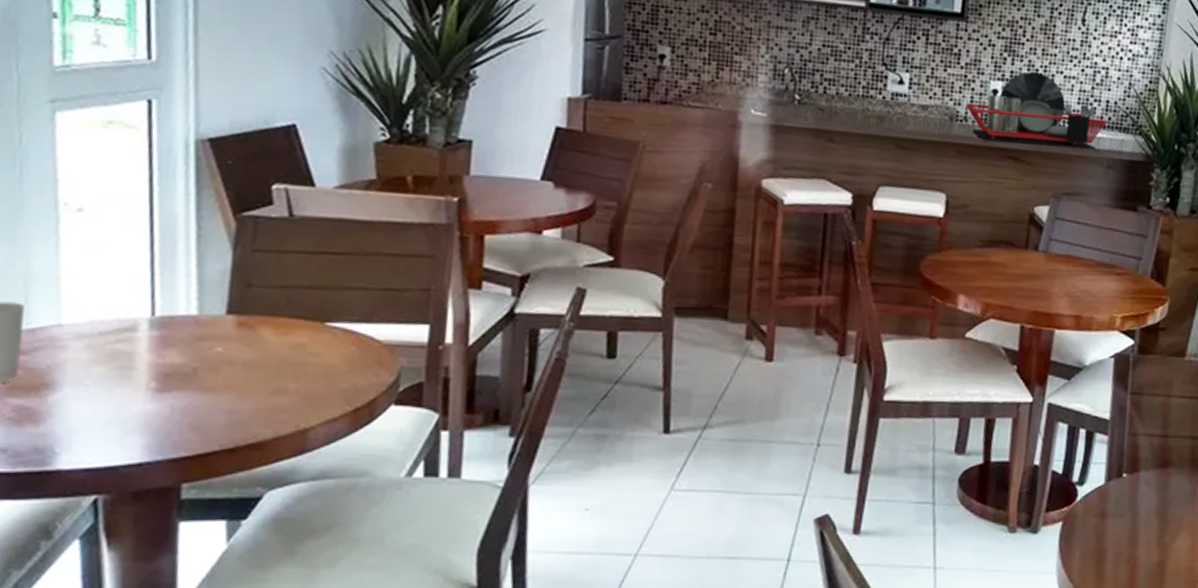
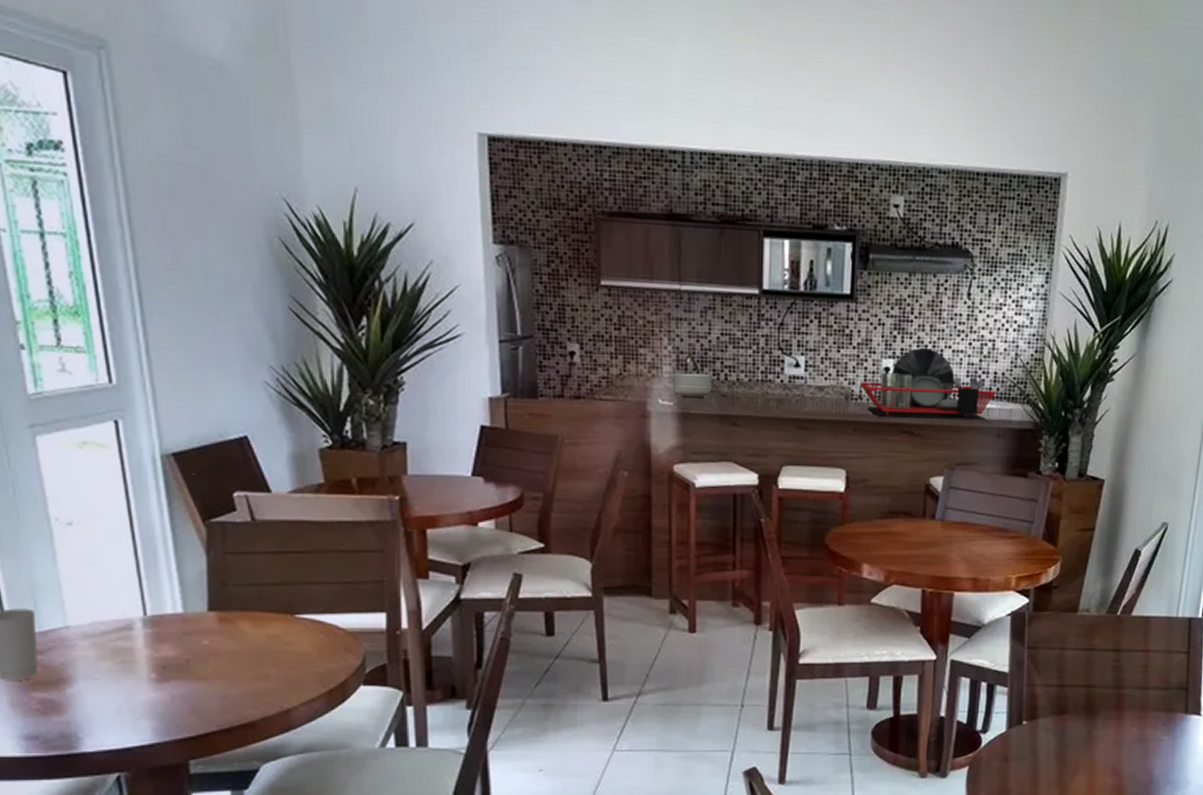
bowl: none [767,83,810,111] -> present [672,373,712,398]

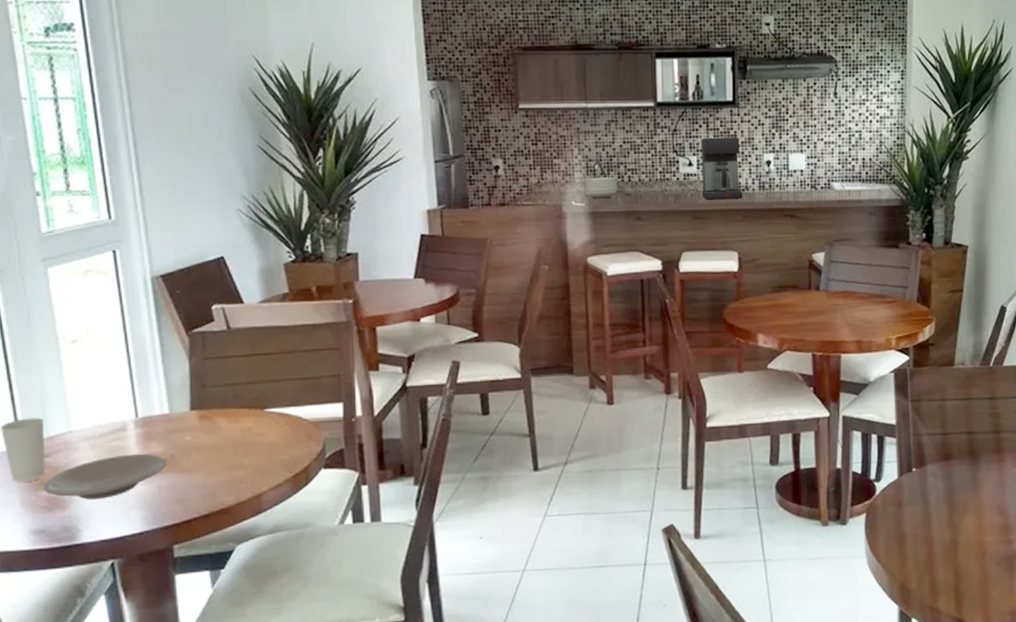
saucer: none [35,656,181,705] -> present [42,453,167,500]
coffee maker: none [808,335,856,410] -> present [700,137,743,201]
dish rack: present [860,348,997,421] -> none [746,142,866,205]

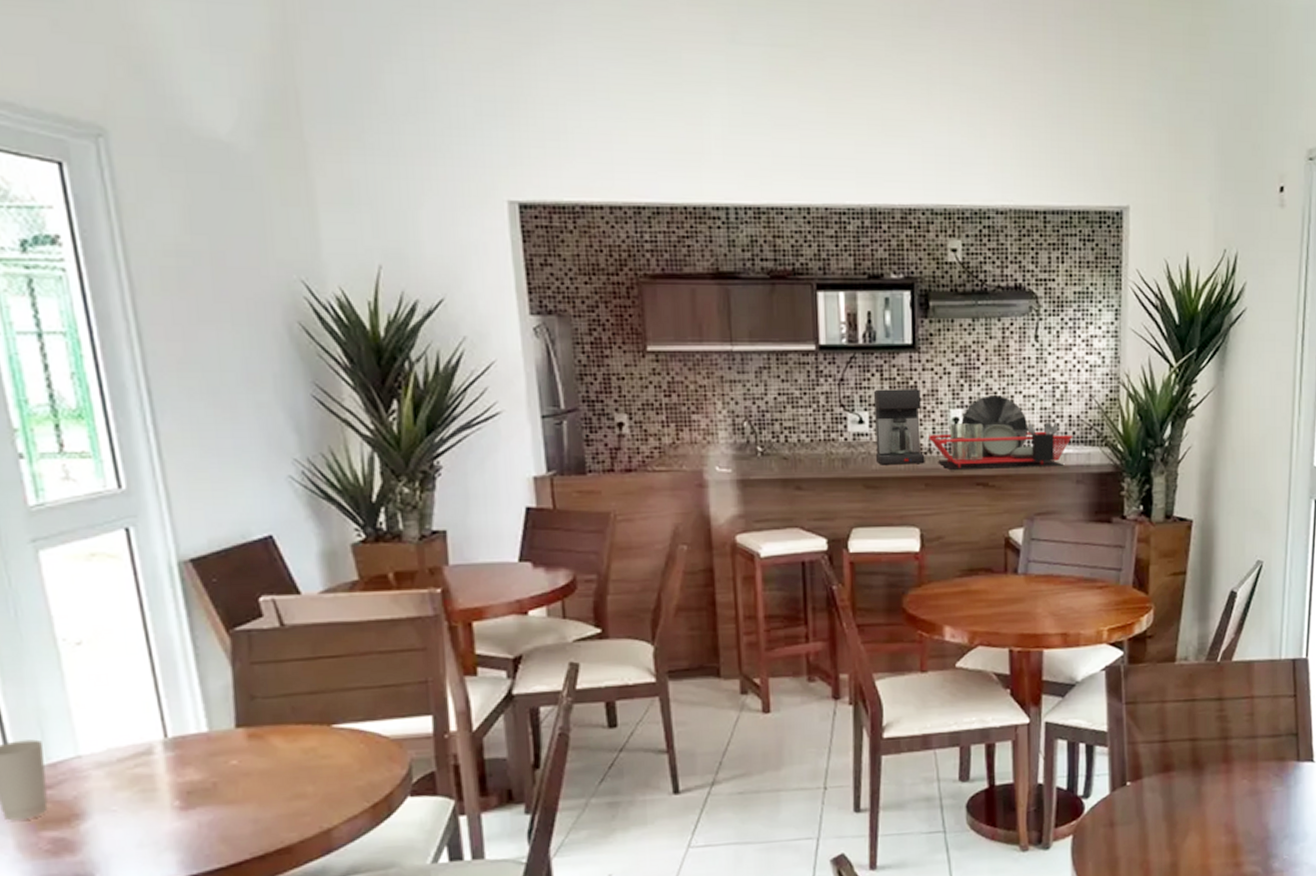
saucer: present [42,453,167,500] -> none [44,782,208,841]
bowl: present [583,177,618,199] -> none [729,437,772,463]
dish rack: none [746,142,866,205] -> present [929,395,1073,471]

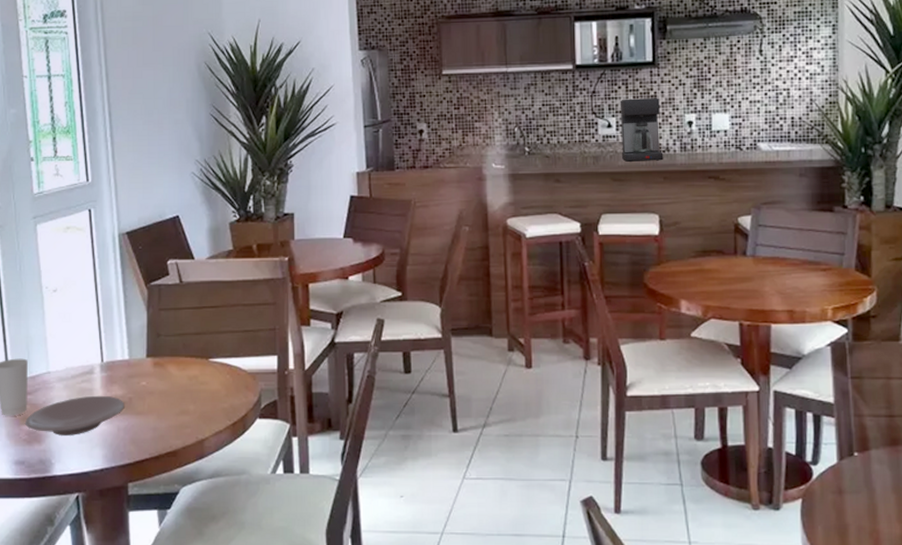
saucer: none [44,782,208,841] -> present [24,395,126,436]
dish rack: present [929,395,1073,471] -> none [667,102,796,166]

